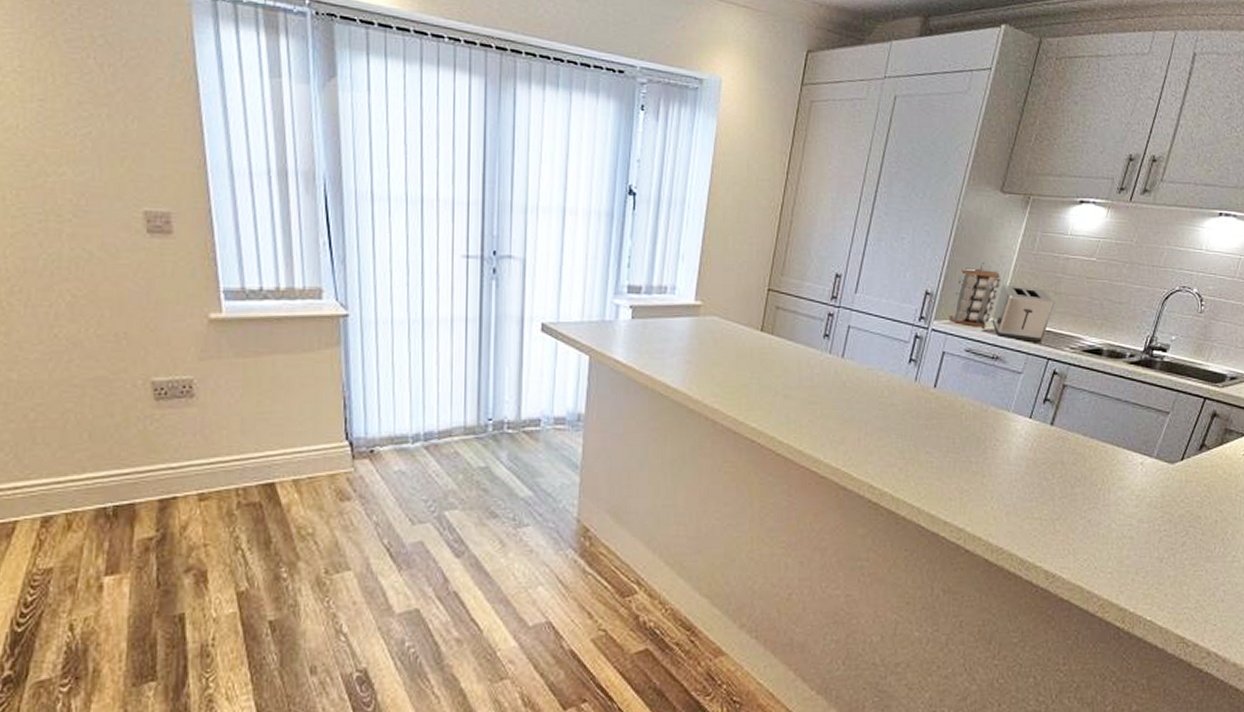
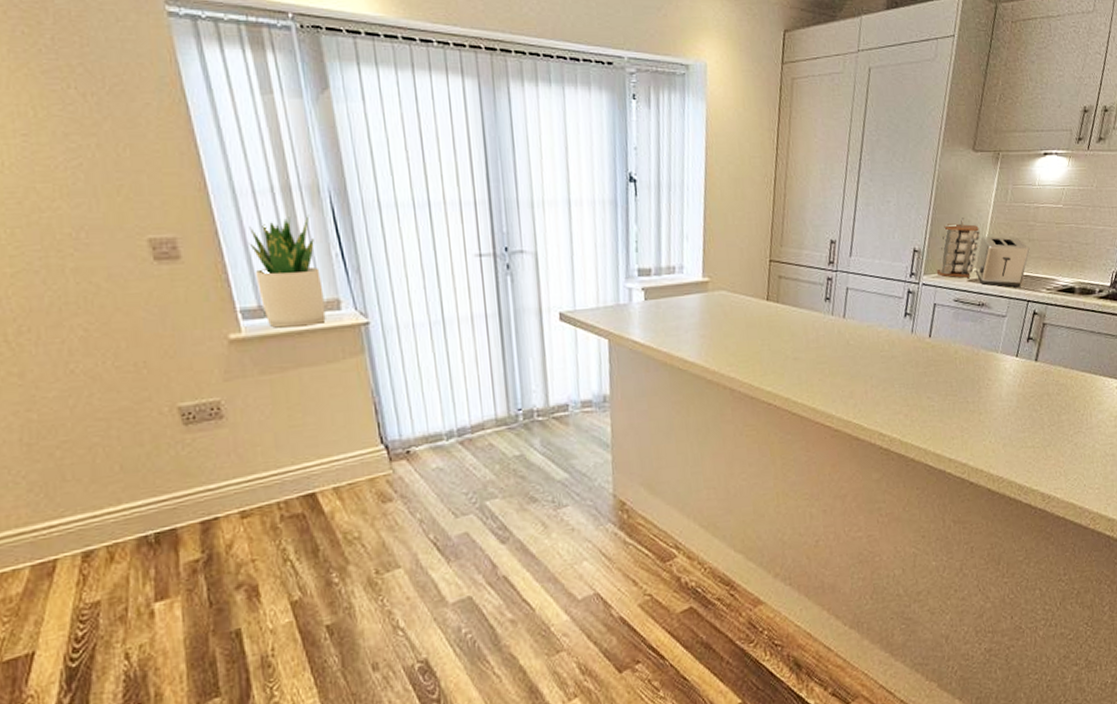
planter: none [240,200,307,314] -> present [249,214,326,329]

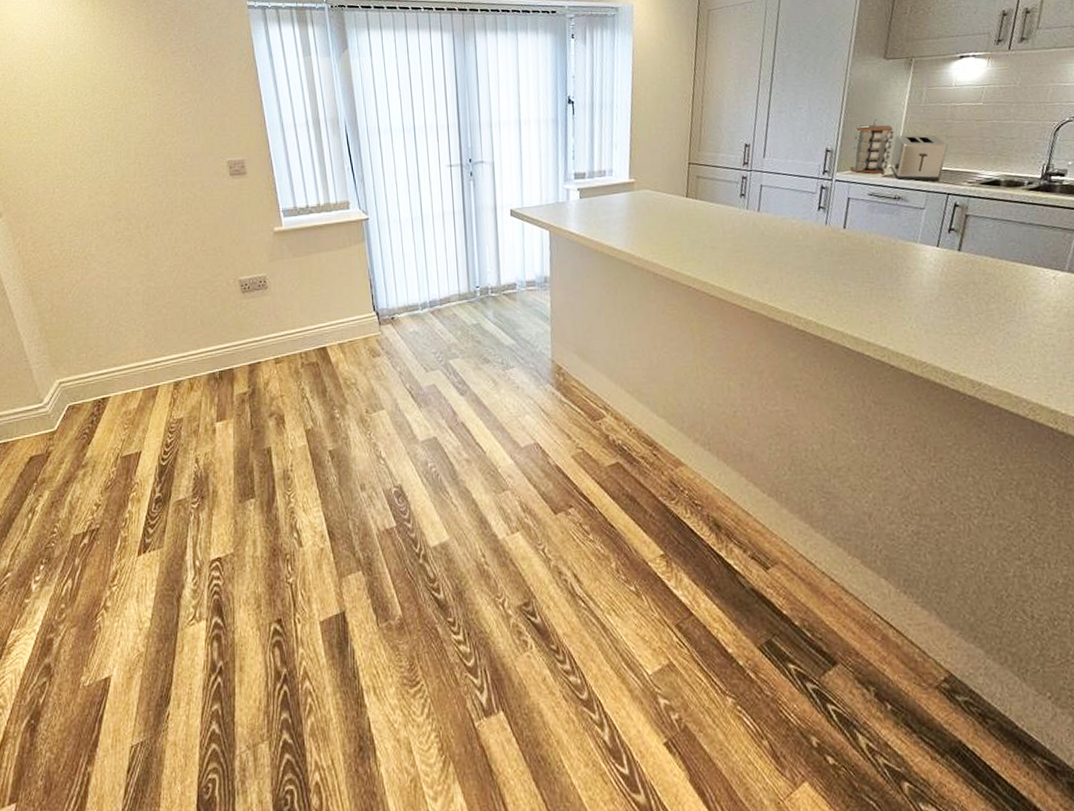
planter: present [249,214,326,329] -> none [290,140,339,223]

